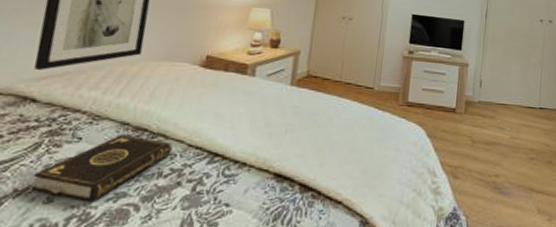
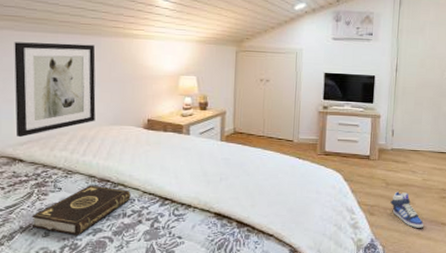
sneaker: none [476,150,511,194] -> present [390,191,424,228]

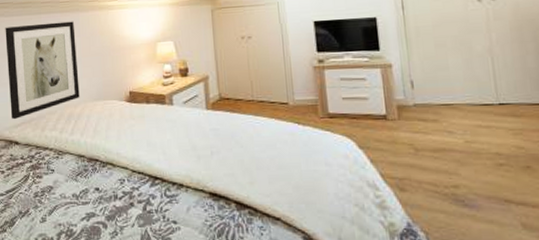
book: present [31,185,131,236] -> none [29,165,120,222]
sneaker: present [390,191,424,228] -> none [424,158,479,207]

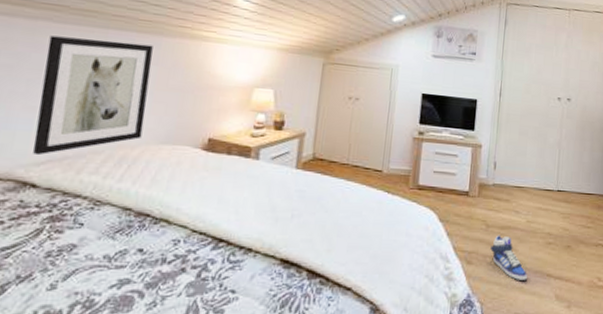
sneaker: none [424,158,479,207] -> present [490,235,527,280]

